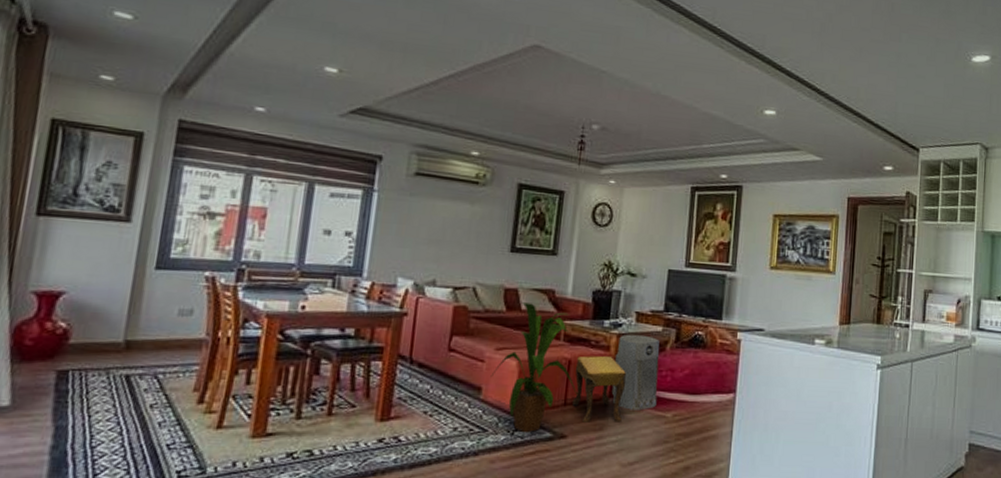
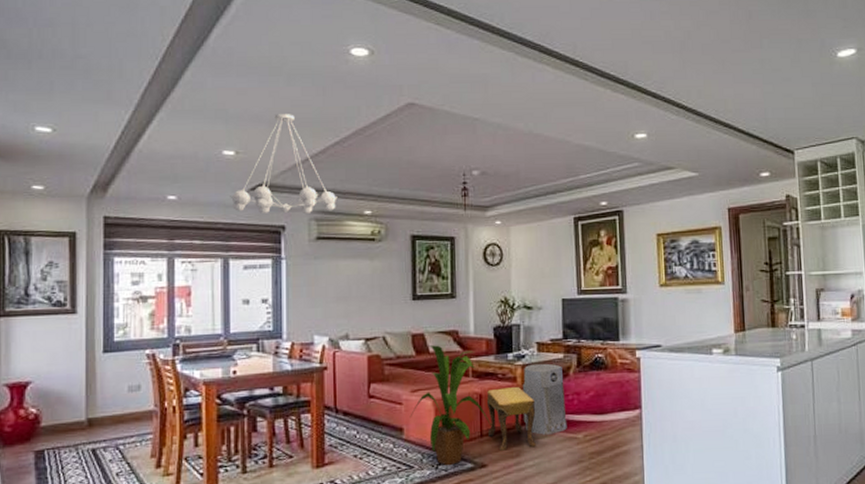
chandelier: none [325,36,444,147] -> present [230,114,338,215]

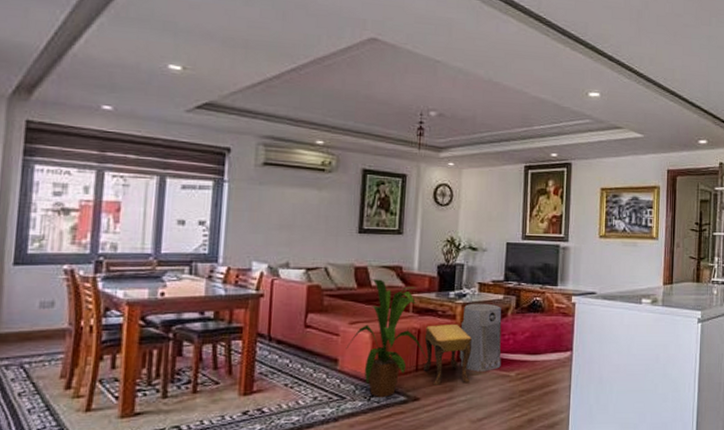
chandelier: present [230,114,338,215] -> none [172,33,289,138]

